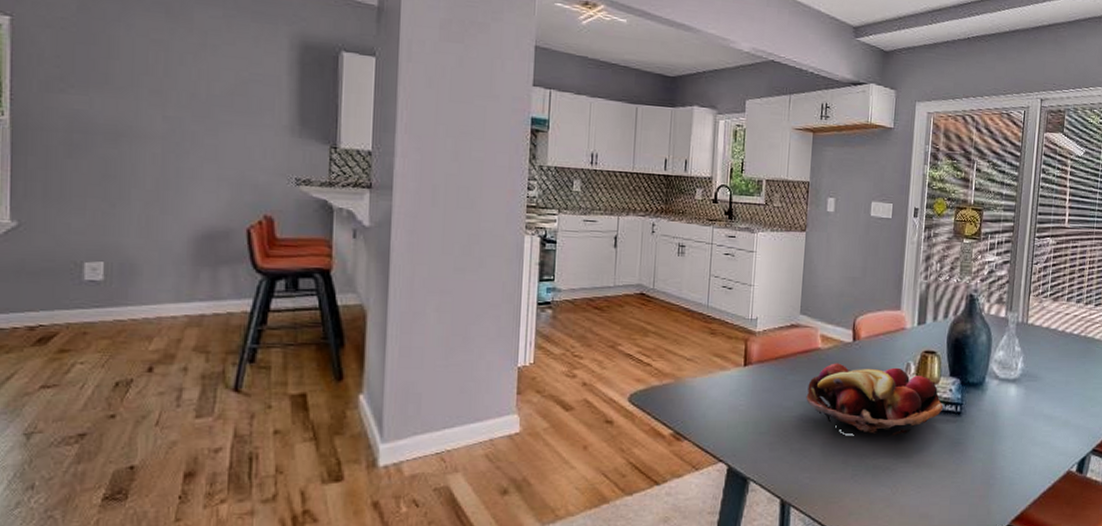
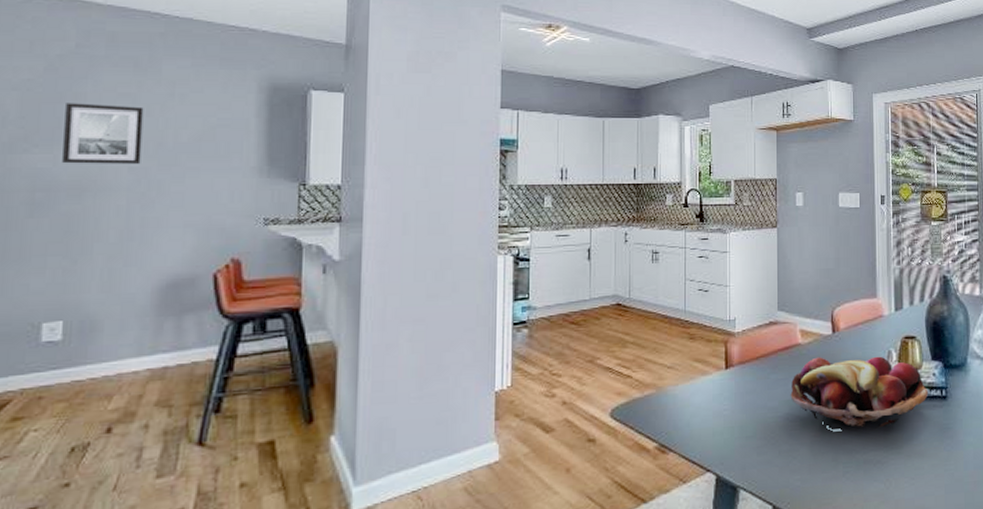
wall art: none [98,45,176,113] -> present [62,103,144,164]

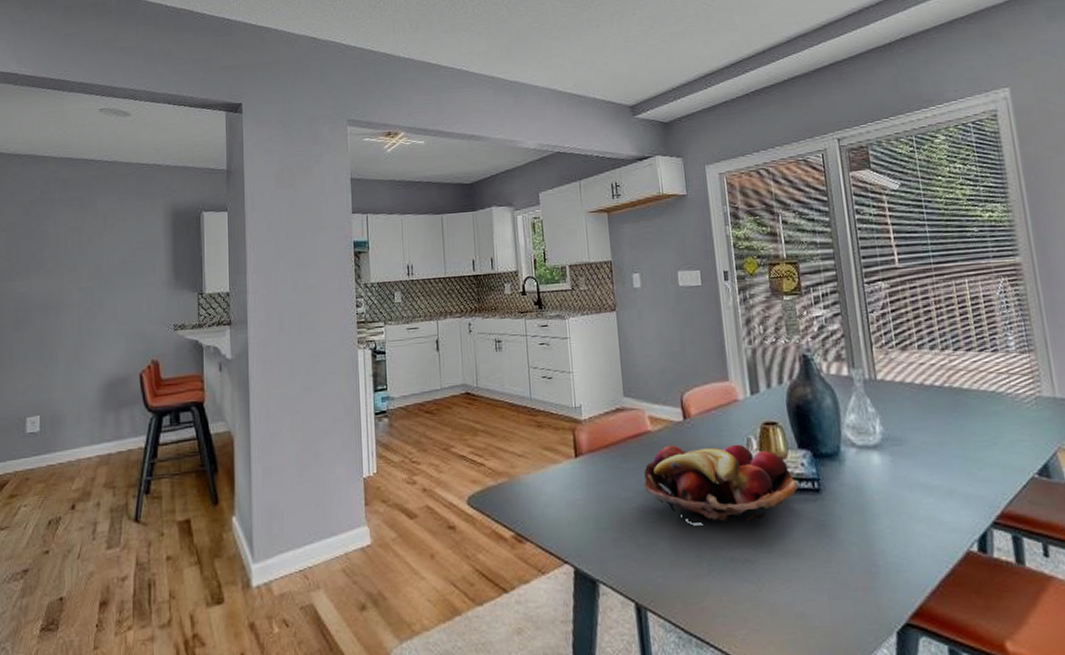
wall art: present [62,103,144,164] -> none [35,237,87,288]

